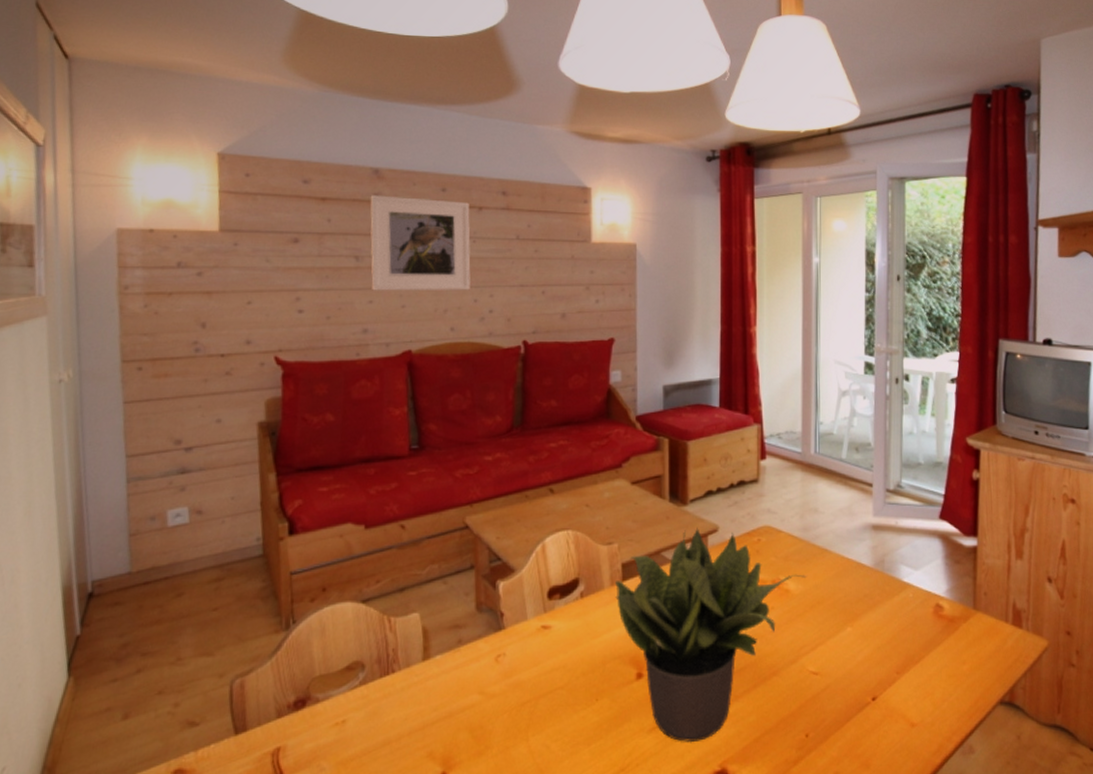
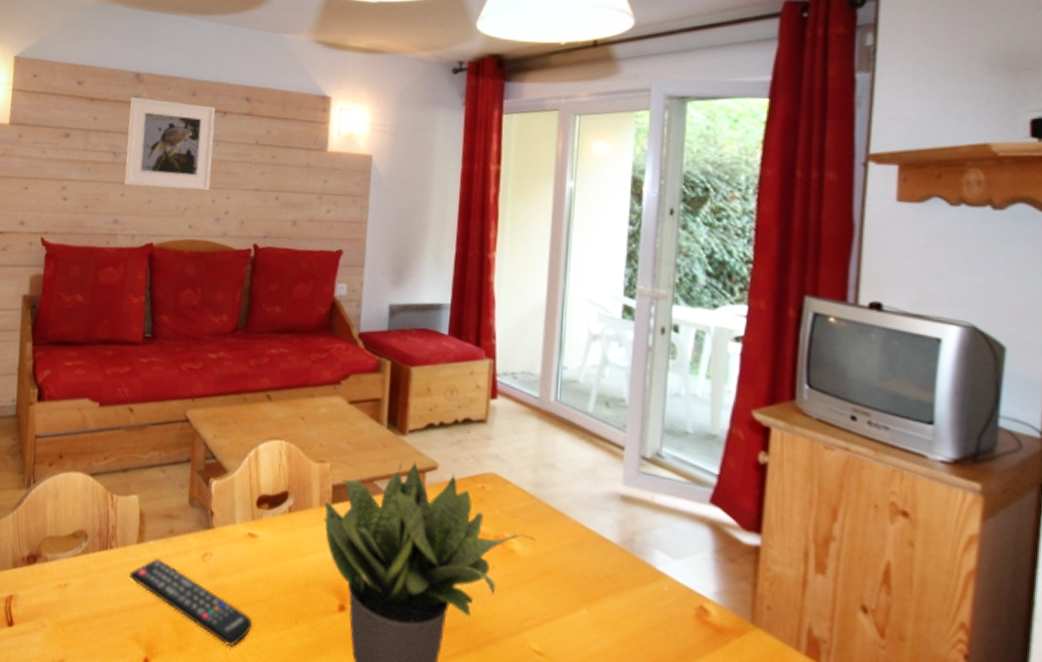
remote control: none [417,670,554,738] -> present [129,557,253,647]

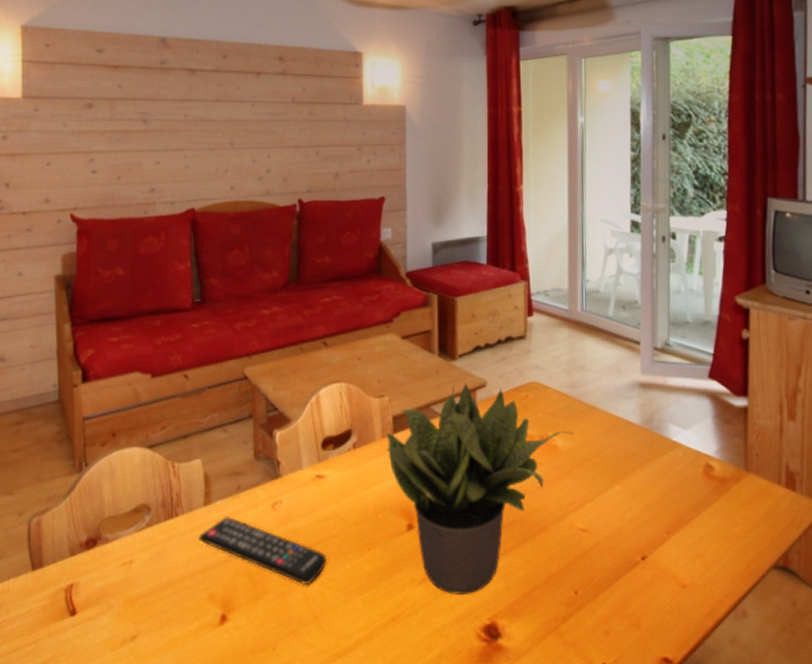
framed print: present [124,97,216,191] -> none [157,62,250,153]

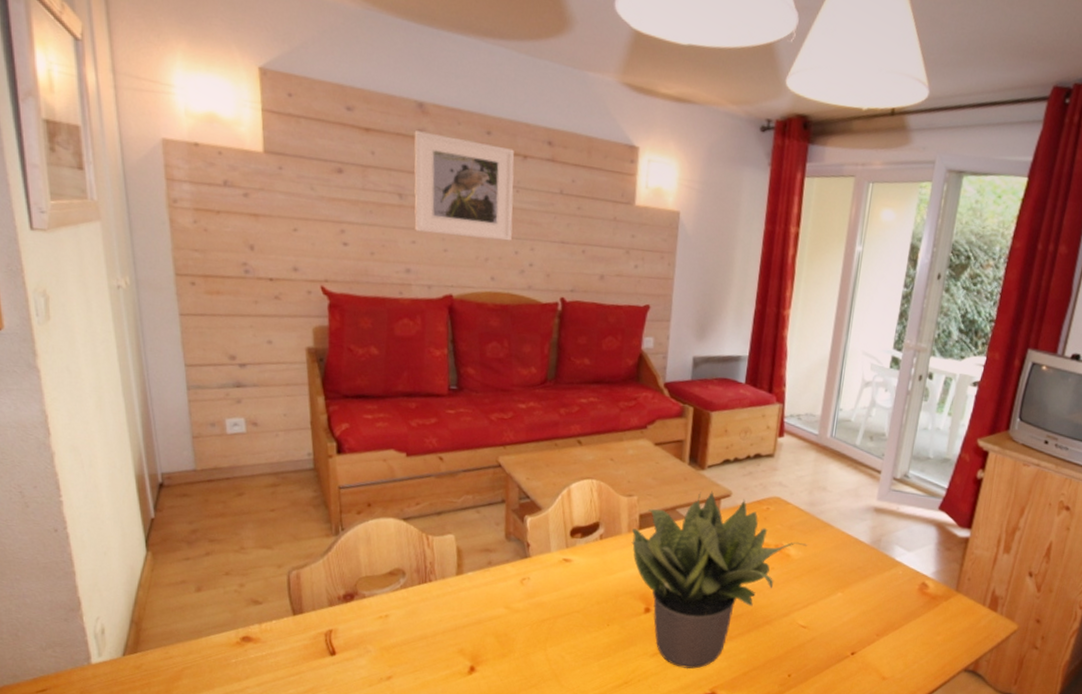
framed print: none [157,62,250,153] -> present [414,130,515,241]
remote control: present [199,515,328,585] -> none [451,585,570,649]

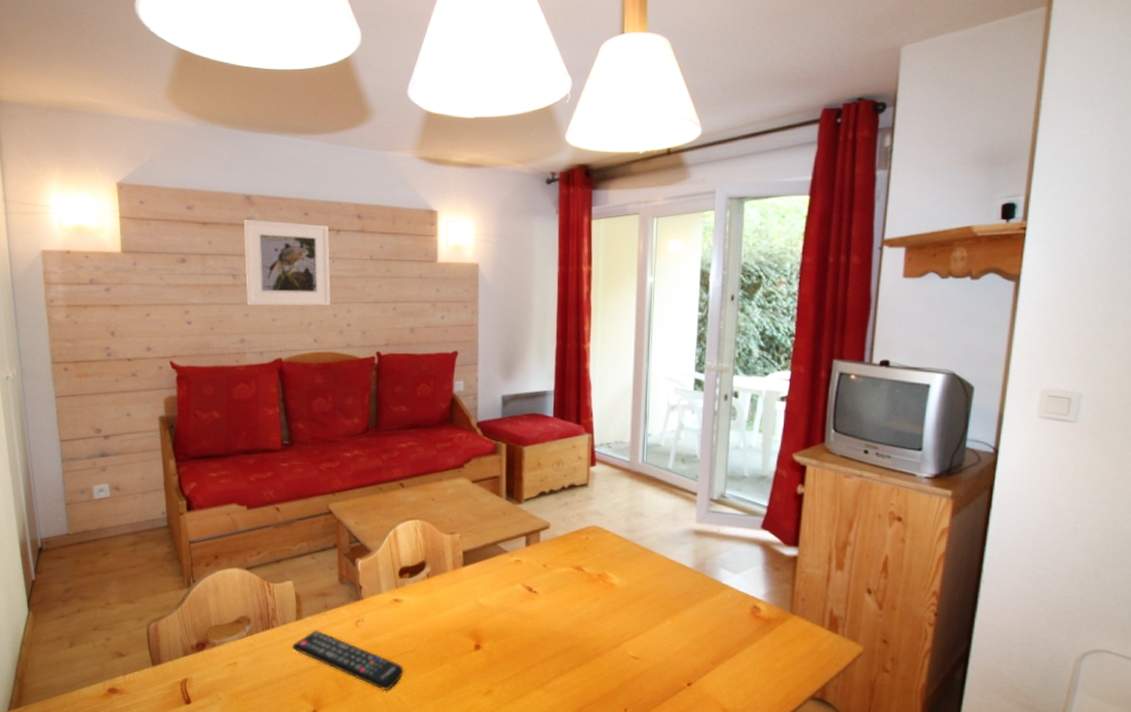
remote control: none [451,585,570,649] -> present [292,629,404,690]
potted plant: present [631,491,808,669] -> none [457,524,631,707]

